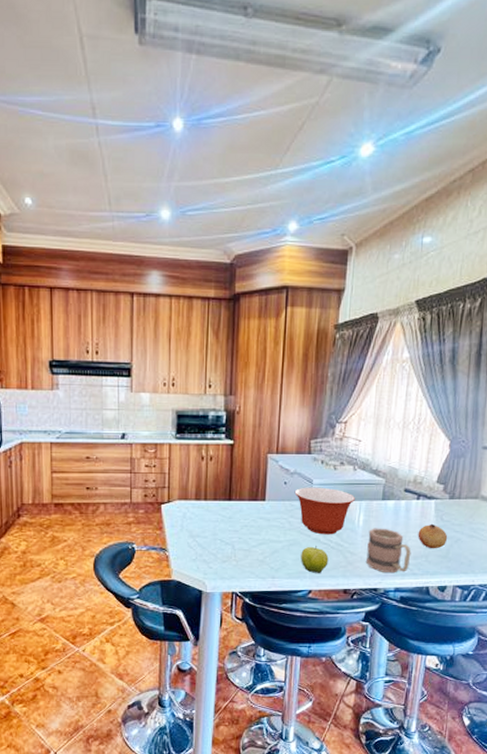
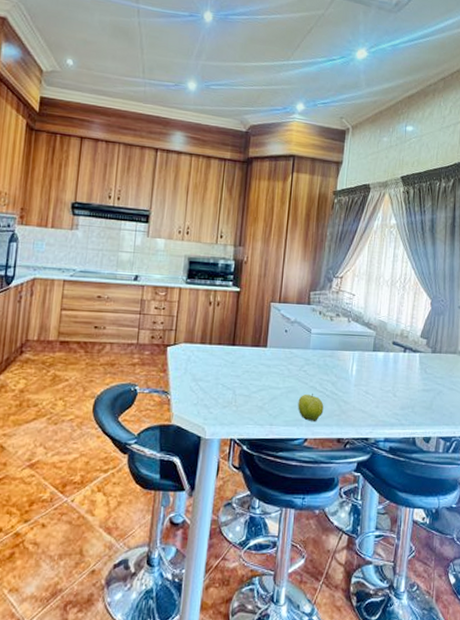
mixing bowl: present [294,487,355,535] -> none [294,335,349,383]
mug: present [365,528,411,573] -> none [357,378,399,423]
fruit: present [418,523,448,549] -> none [405,375,431,401]

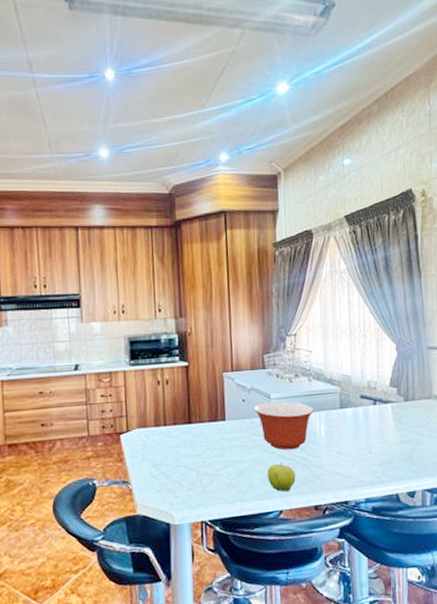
mixing bowl: none [294,335,349,383] -> present [253,401,314,450]

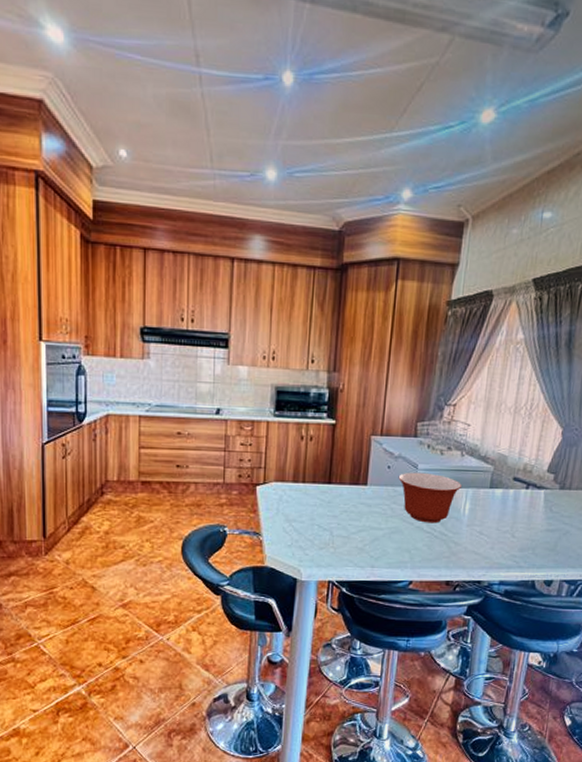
fruit: present [267,462,296,492] -> none [402,535,432,564]

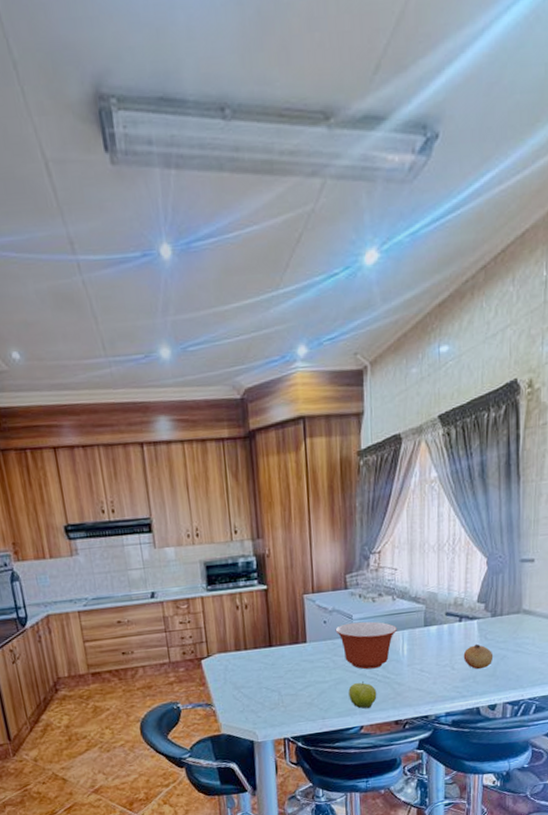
fruit: none [402,535,432,564] -> present [348,681,377,709]
fruit: none [525,514,557,542] -> present [463,644,494,670]

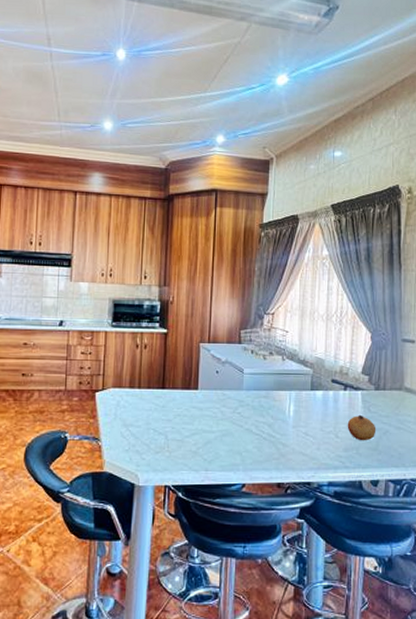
mixing bowl: present [335,621,397,670] -> none [226,376,285,425]
fruit: present [348,681,377,709] -> none [233,437,261,467]

